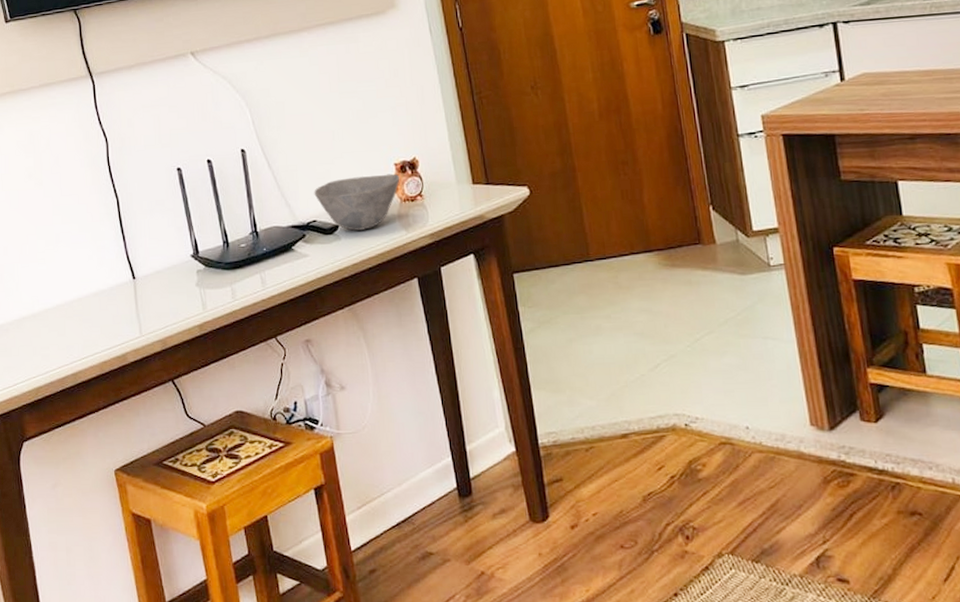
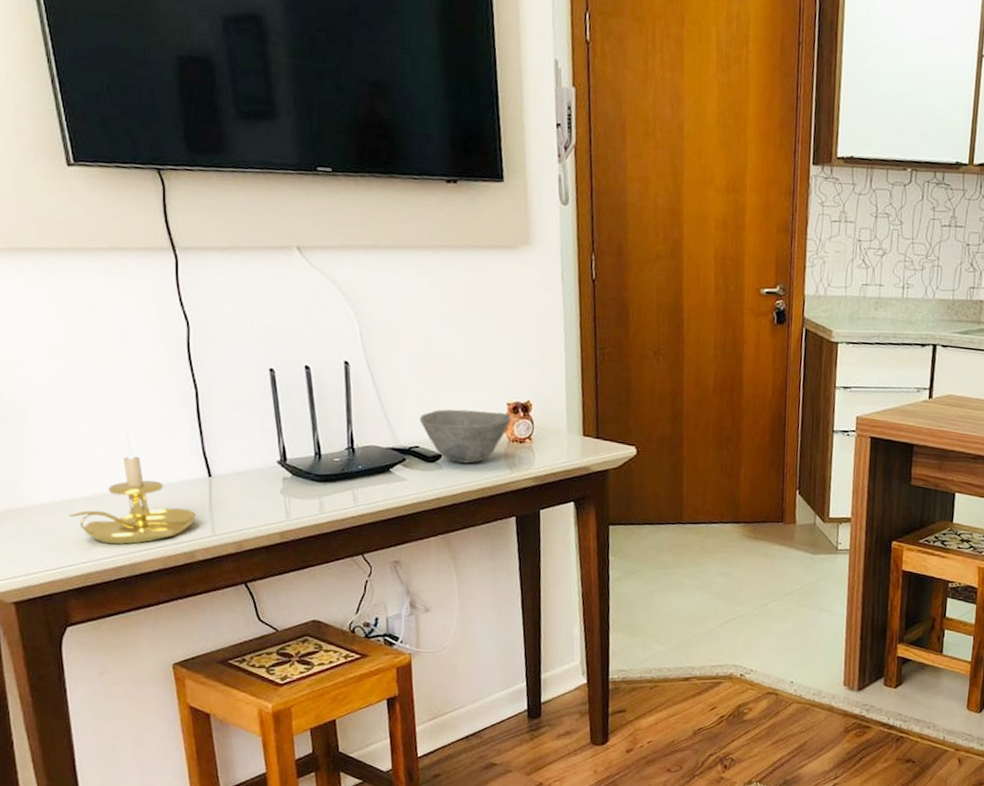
candle holder: none [20,245,126,357] -> present [69,429,197,545]

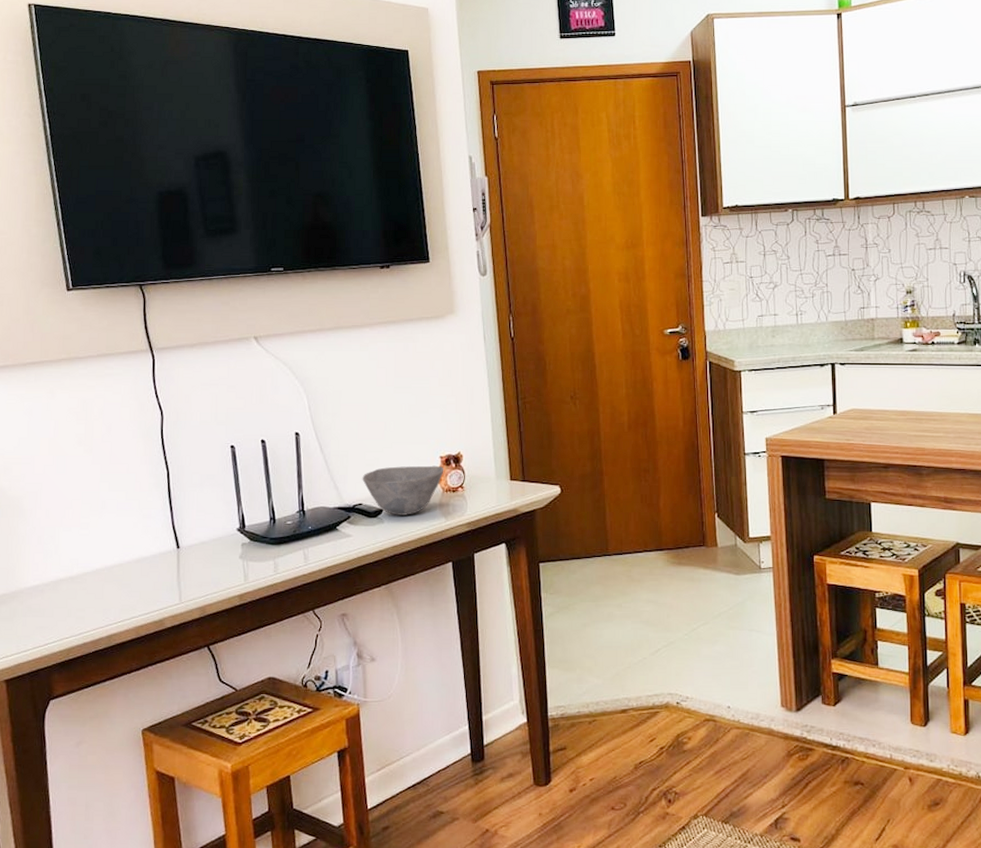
candle holder: present [69,429,197,545] -> none [56,512,166,619]

